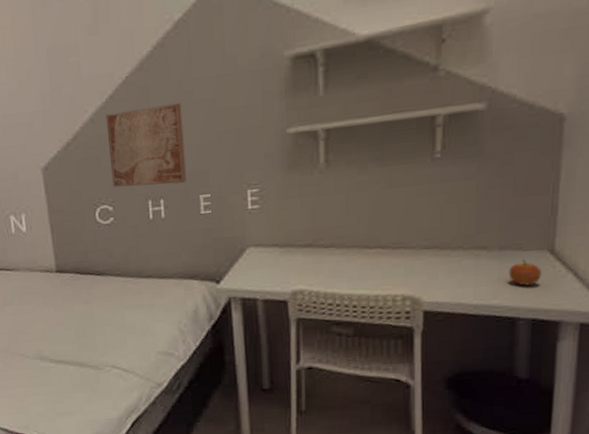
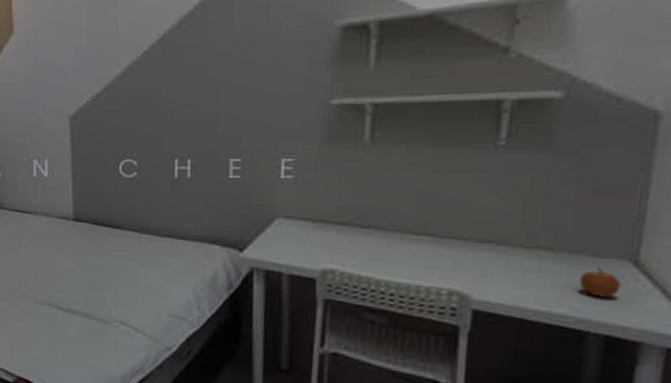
wall art: present [105,103,186,188] -> none [139,64,219,145]

